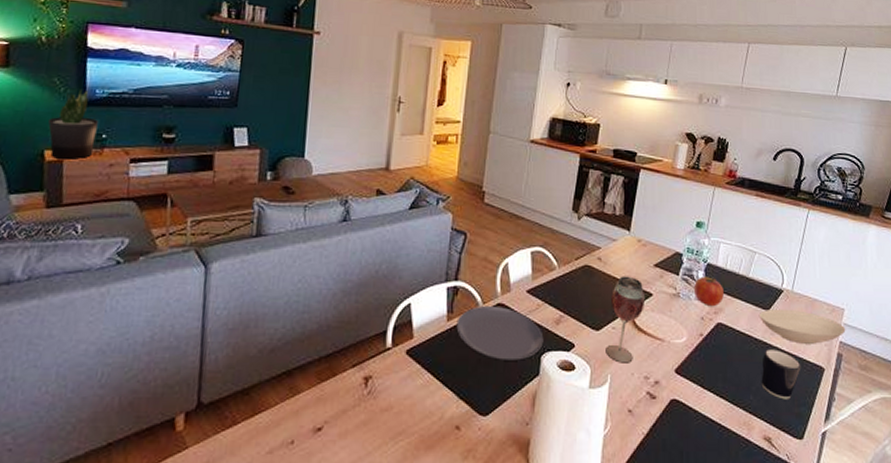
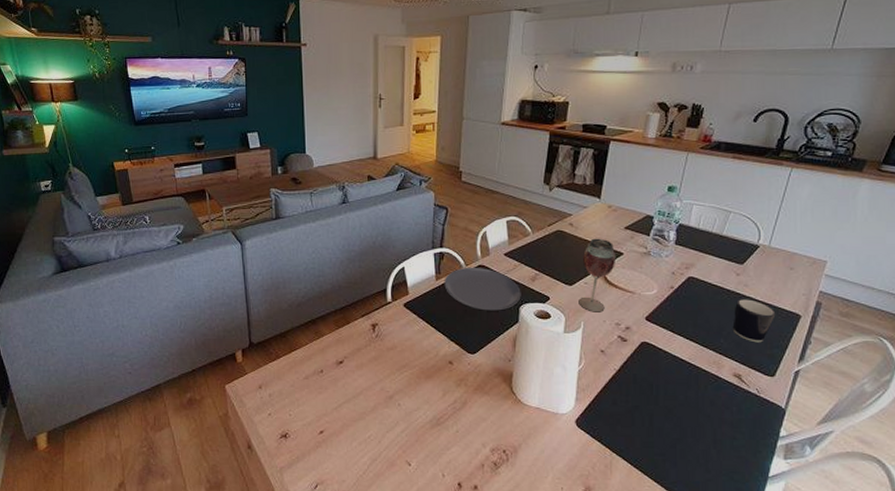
planter: present [48,90,98,161] -> none [112,113,148,169]
fruit: present [694,276,724,307] -> none [665,236,696,263]
bowl: present [760,310,846,344] -> none [733,264,827,294]

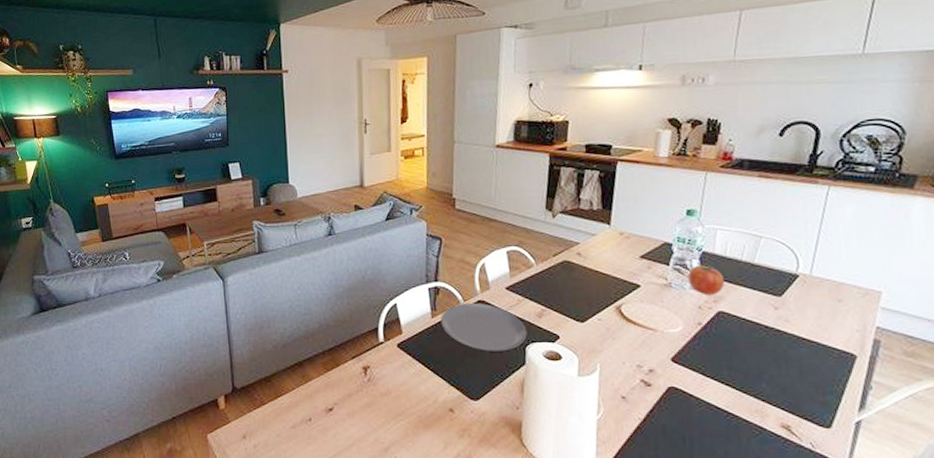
wineglass: present [578,238,617,312] -> none [592,269,633,353]
fruit: none [665,236,696,263] -> present [688,265,724,296]
mug: present [732,299,776,343] -> none [775,337,826,388]

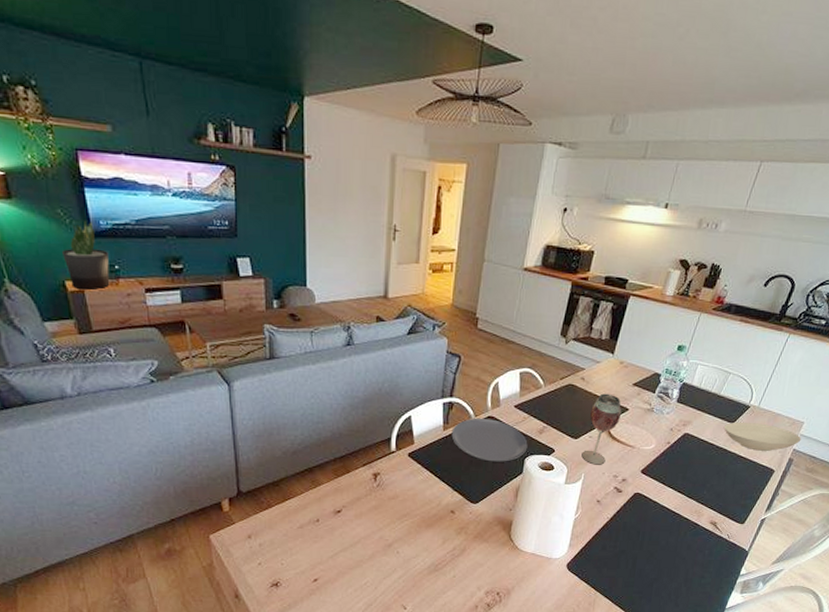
planter: none [93,147,128,204] -> present [62,222,110,291]
wineglass: none [592,269,633,353] -> present [581,393,622,465]
fruit: present [688,265,724,296] -> none [667,394,695,420]
bowl: none [770,295,885,330] -> present [724,423,802,451]

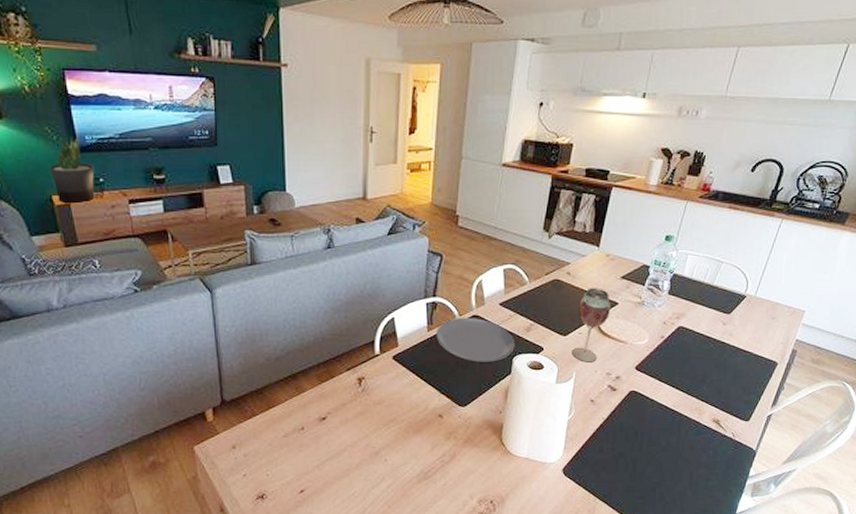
bowl: present [724,423,802,451] -> none [720,313,804,342]

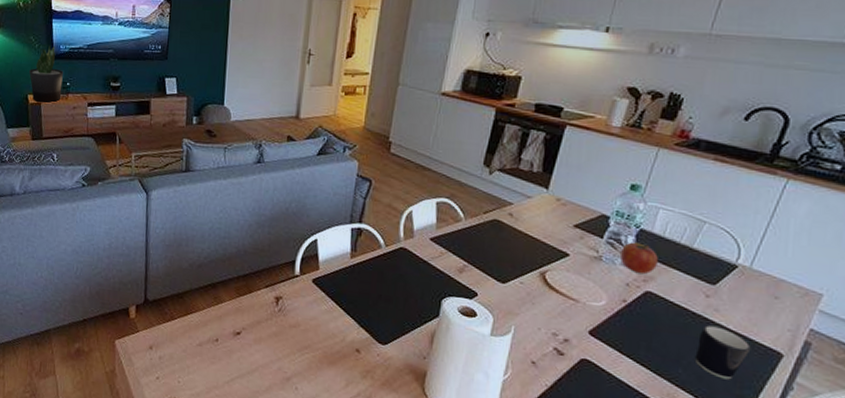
plate: present [436,317,515,362] -> none [359,248,445,301]
wineglass: present [572,288,611,363] -> none [511,233,561,318]
fruit: none [659,286,687,313] -> present [620,242,658,275]
mug: none [715,348,756,389] -> present [694,325,751,380]

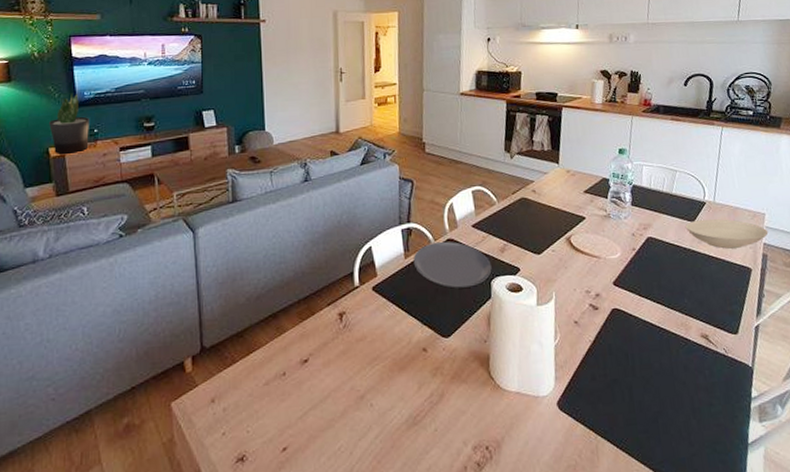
plate: none [359,248,445,301] -> present [413,241,492,289]
fruit: present [620,242,658,275] -> none [623,197,651,224]
mug: present [694,325,751,380] -> none [692,256,730,300]
bowl: none [702,284,822,328] -> present [686,219,769,249]

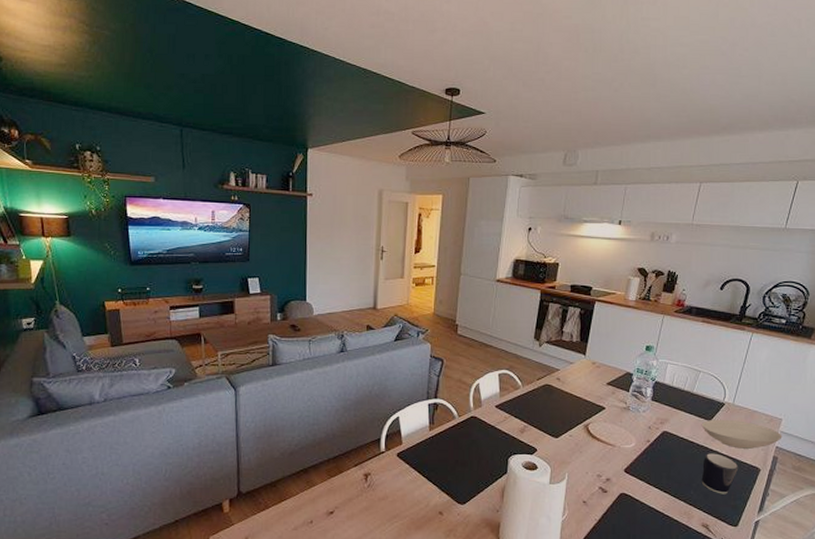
planter: present [49,94,89,155] -> none [105,253,142,309]
plate: present [413,241,492,289] -> none [437,418,510,462]
mug: none [692,256,730,300] -> present [701,453,739,494]

